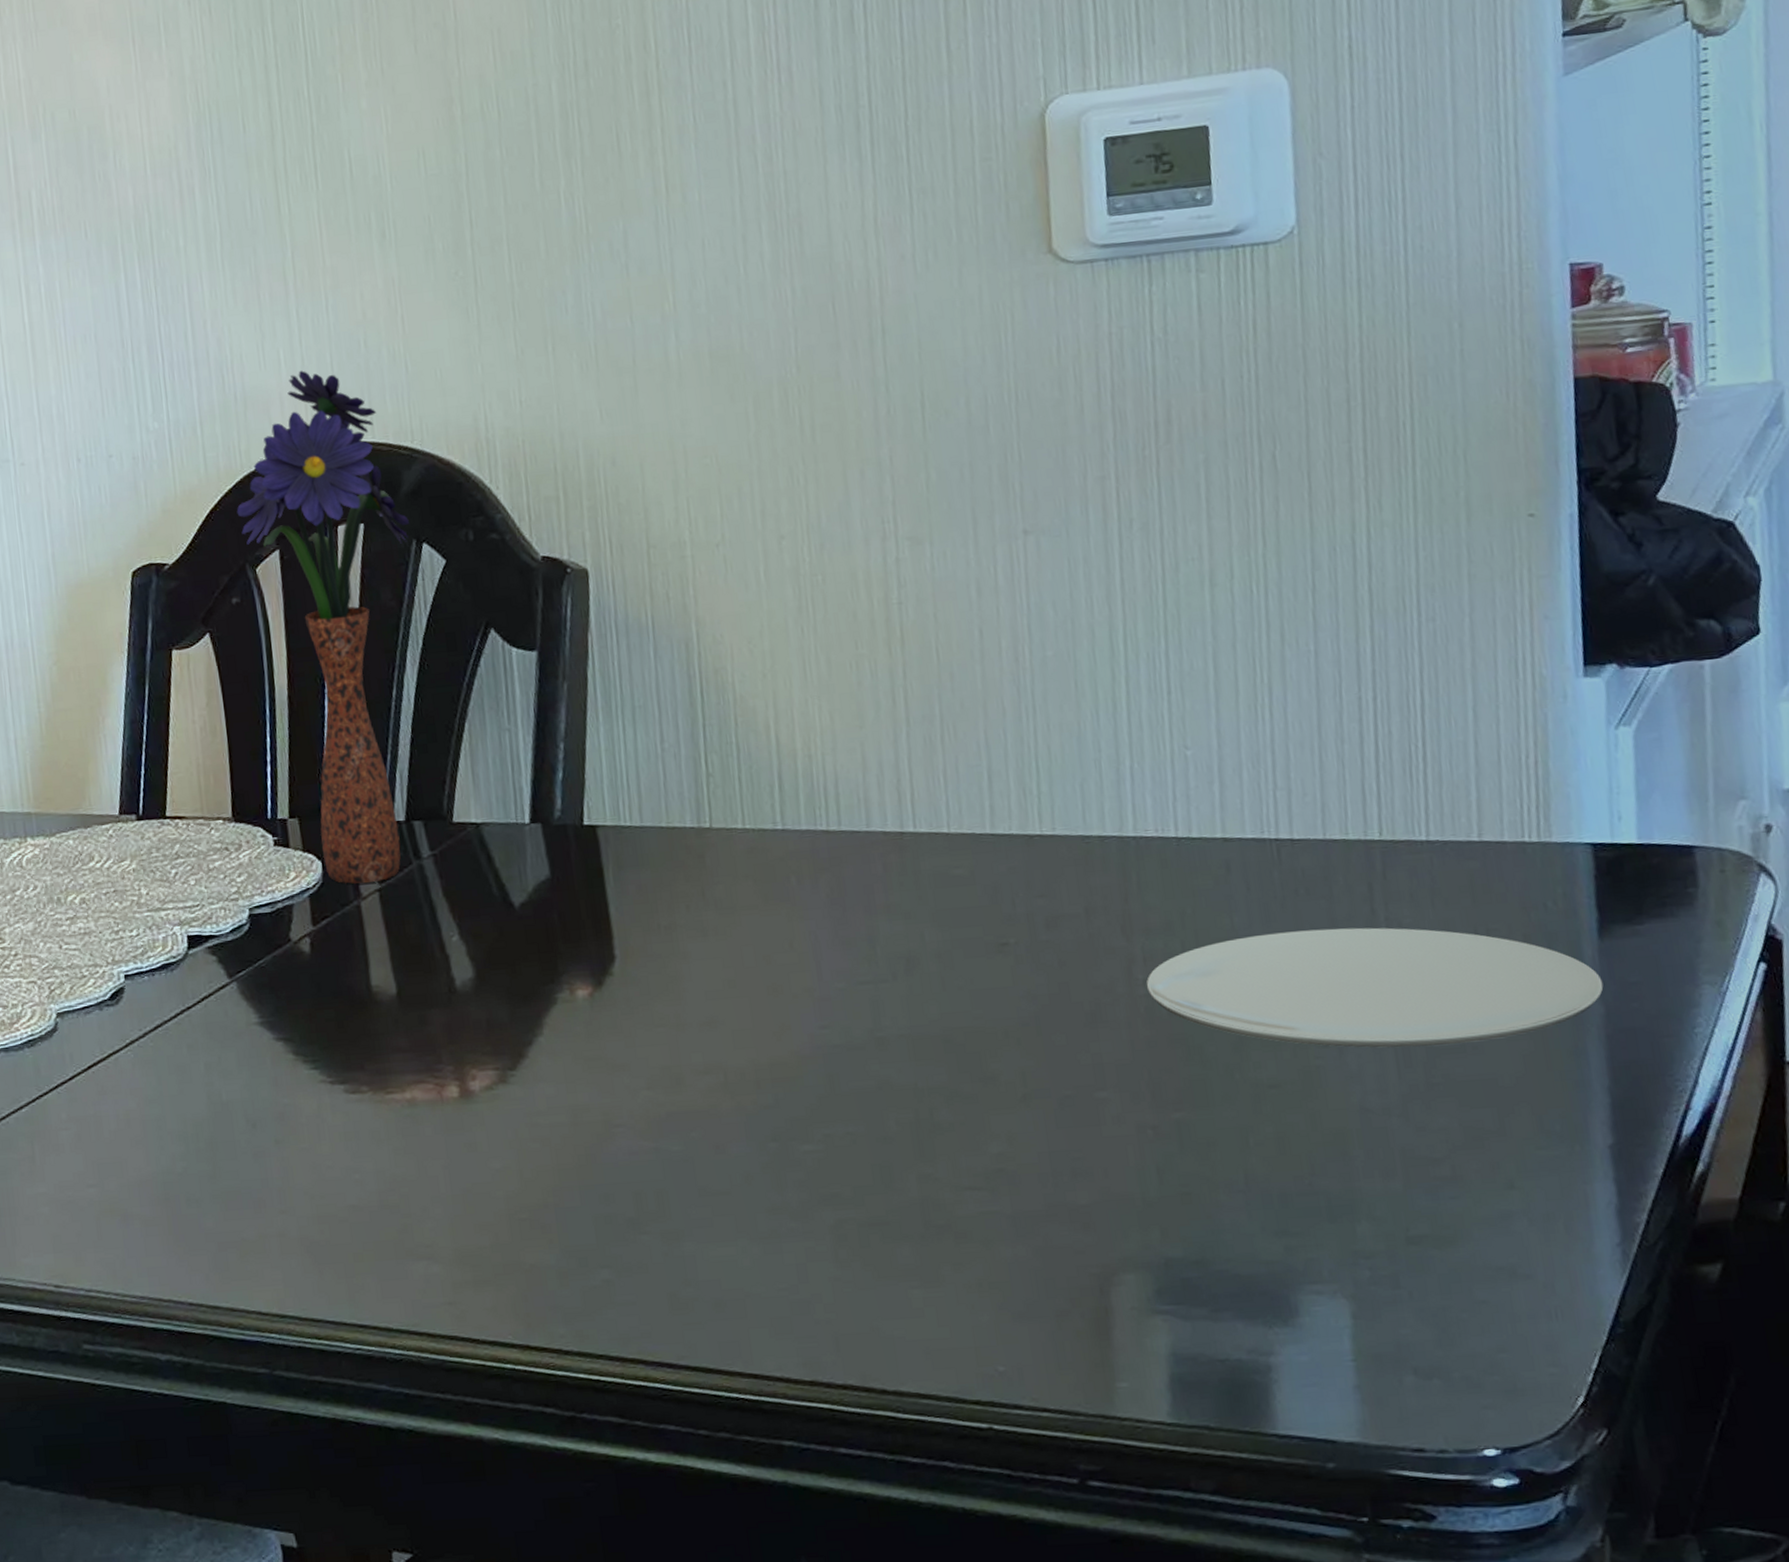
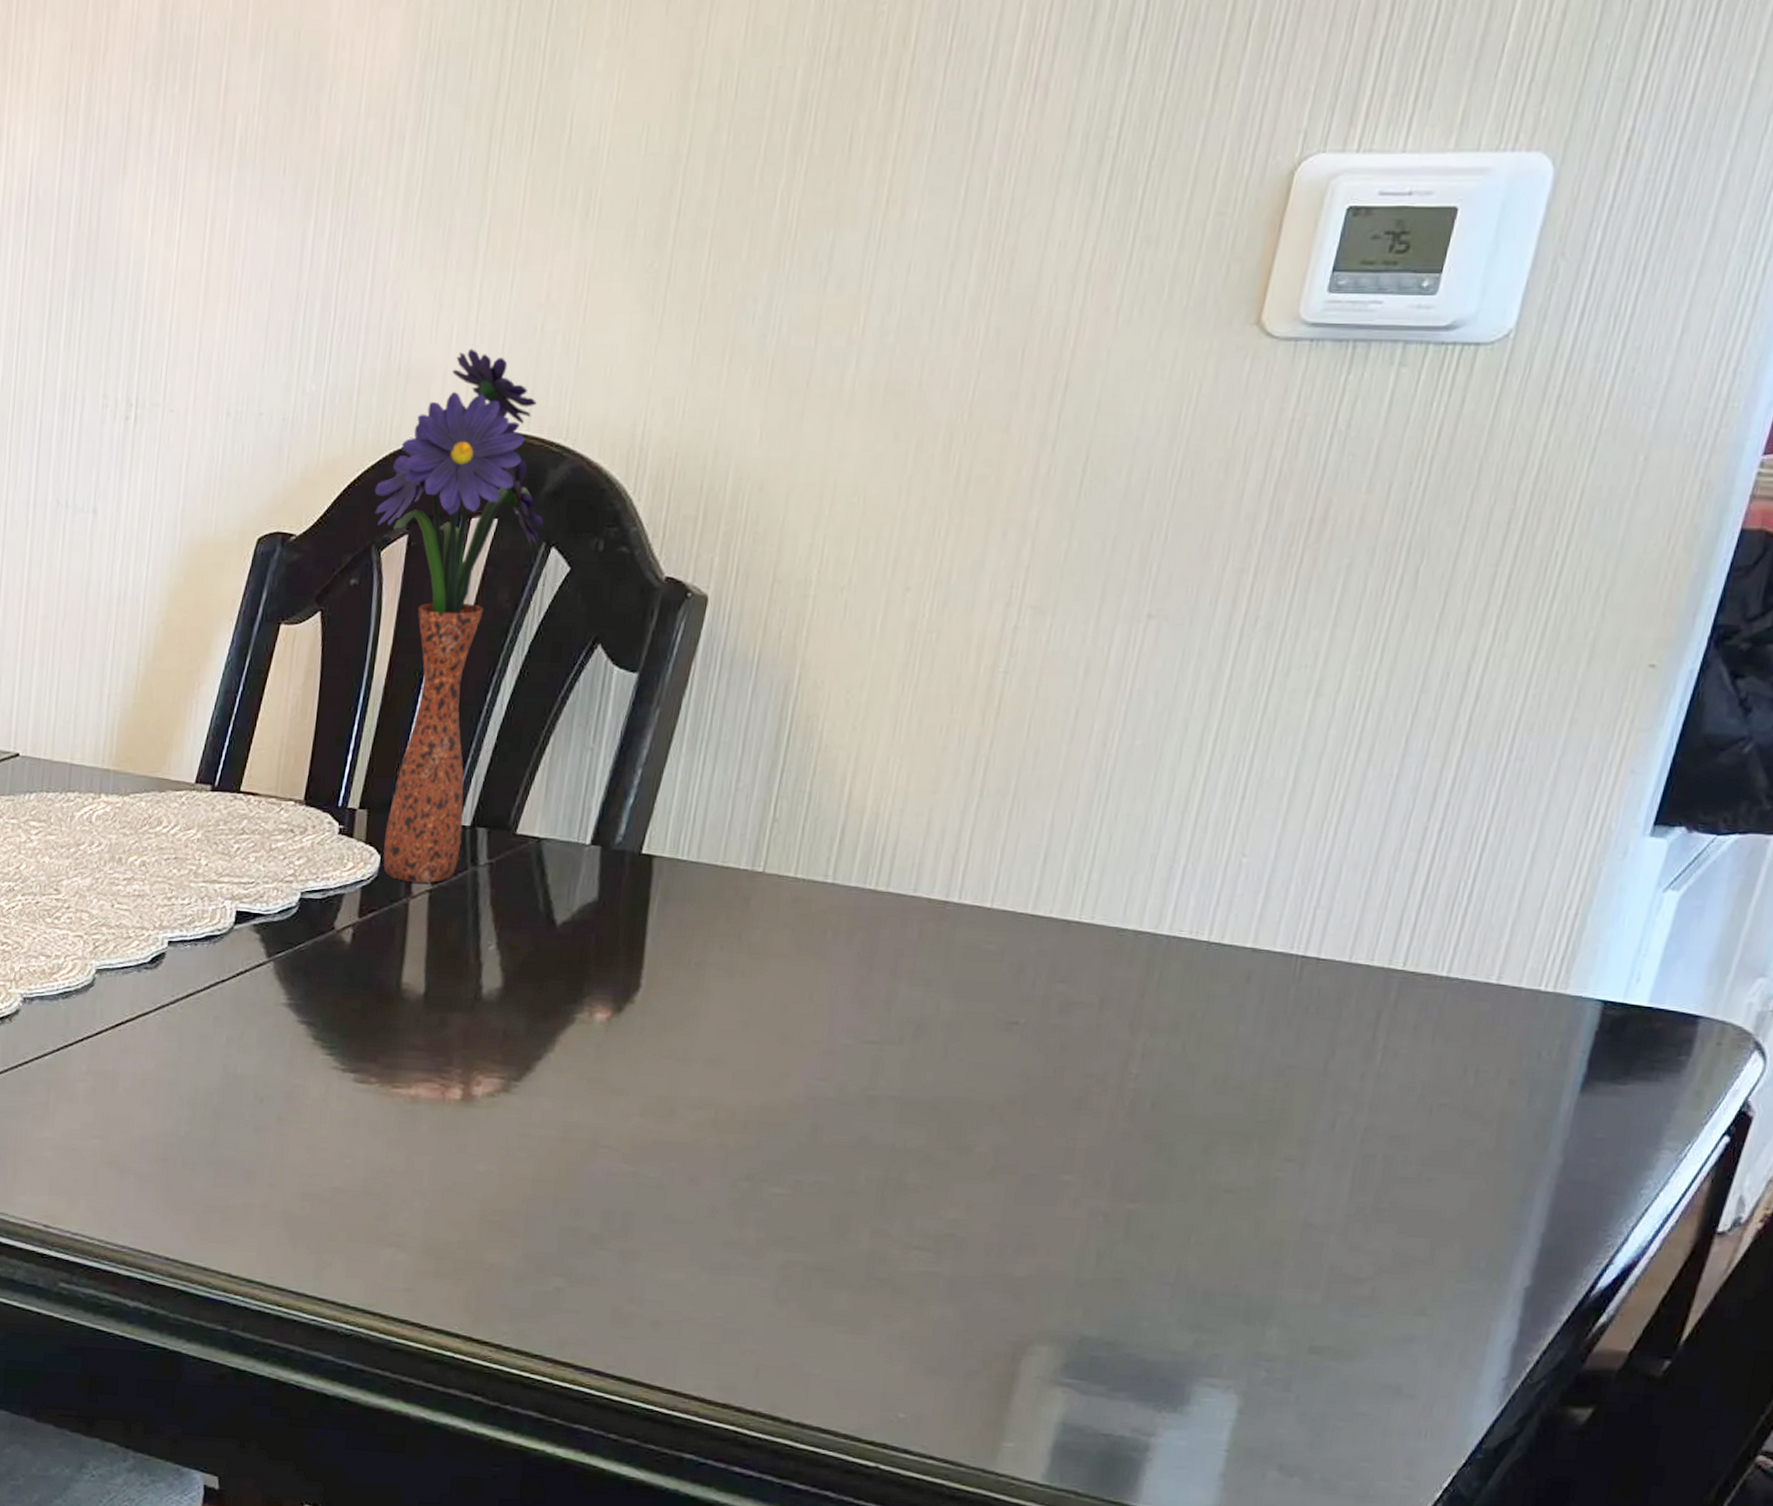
plate: present [1146,927,1604,1048] -> none [1137,1046,1570,1175]

